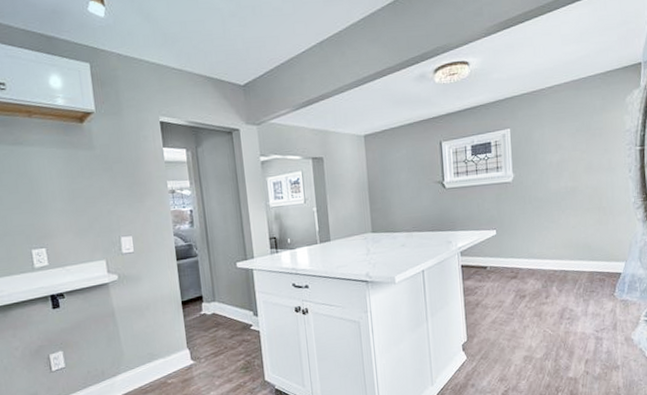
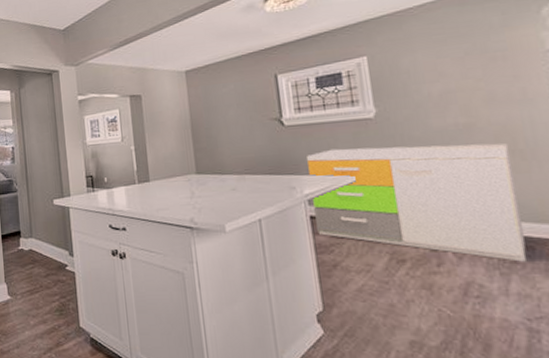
storage cabinet: none [461,202,600,291] -> present [307,143,527,262]

